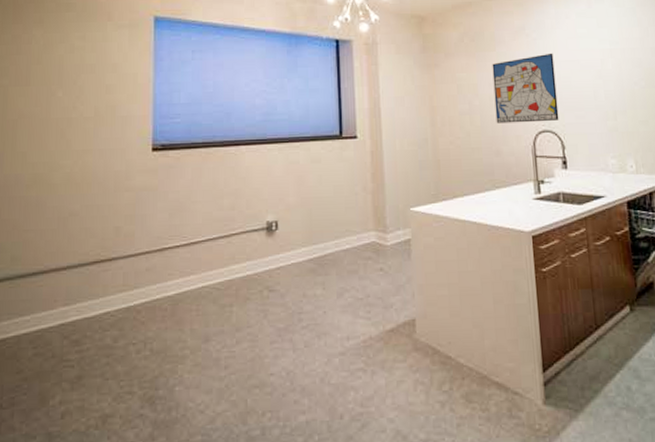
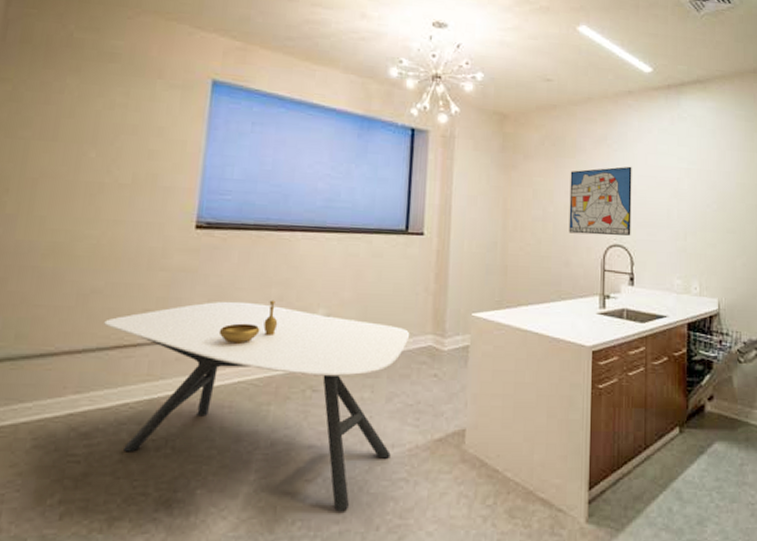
dining table: none [83,213,354,401] -> present [104,301,410,511]
decorative bowl: none [181,210,232,253] -> present [218,300,278,345]

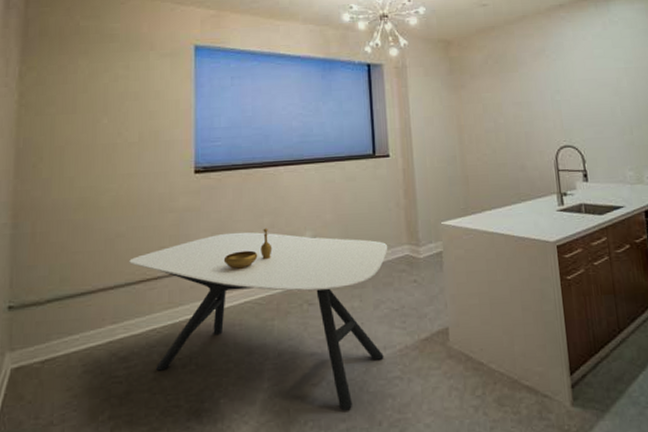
wall art: present [568,166,632,236] -> none [515,72,579,140]

